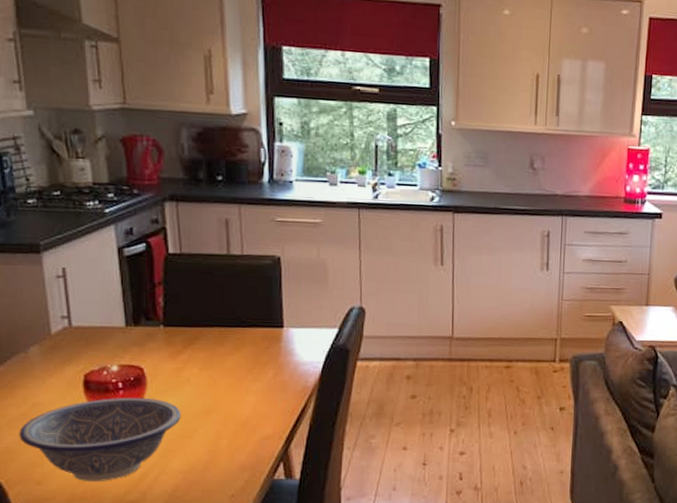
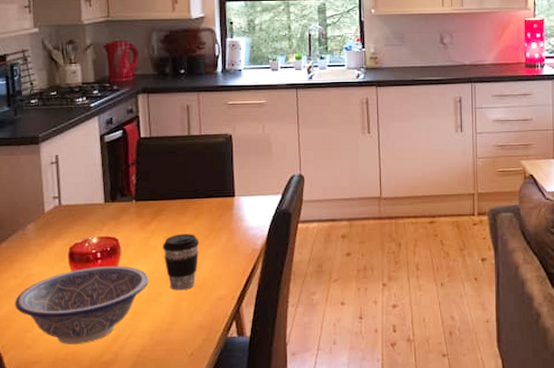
coffee cup: none [198,365,242,428] -> present [163,233,200,291]

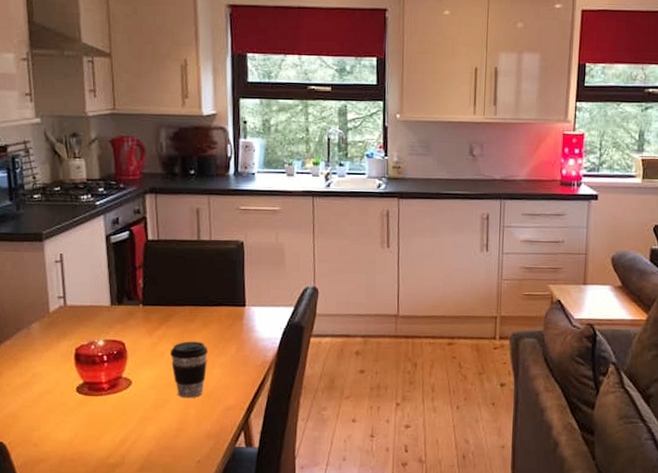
decorative bowl: present [15,265,149,345] -> none [21,369,156,446]

